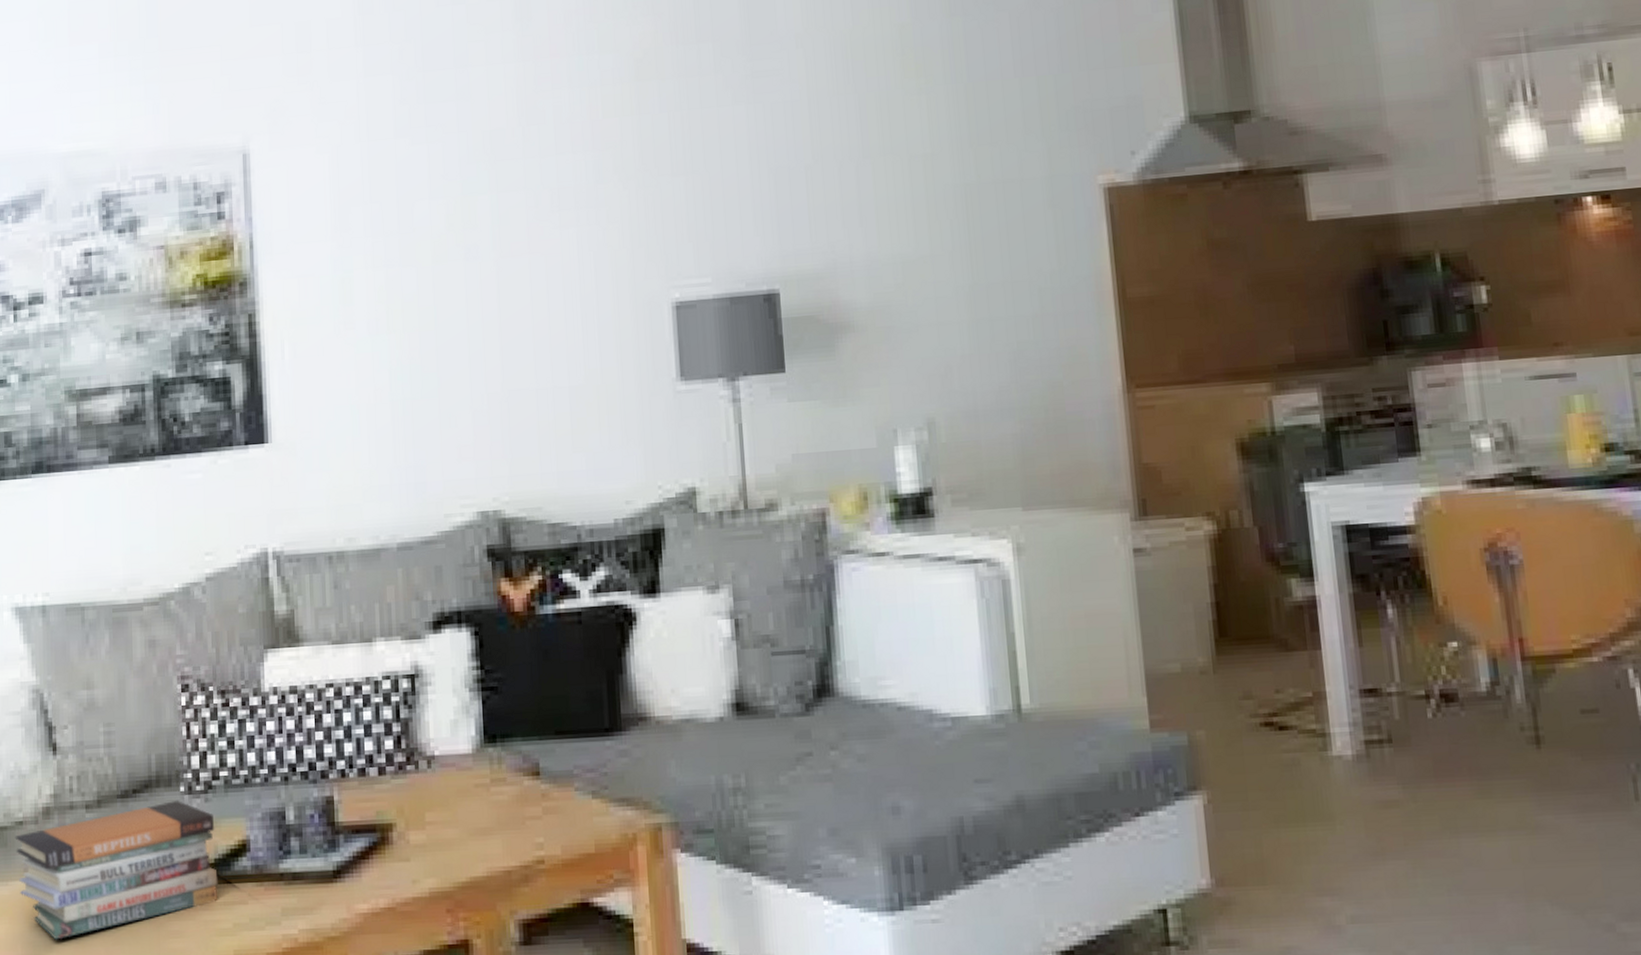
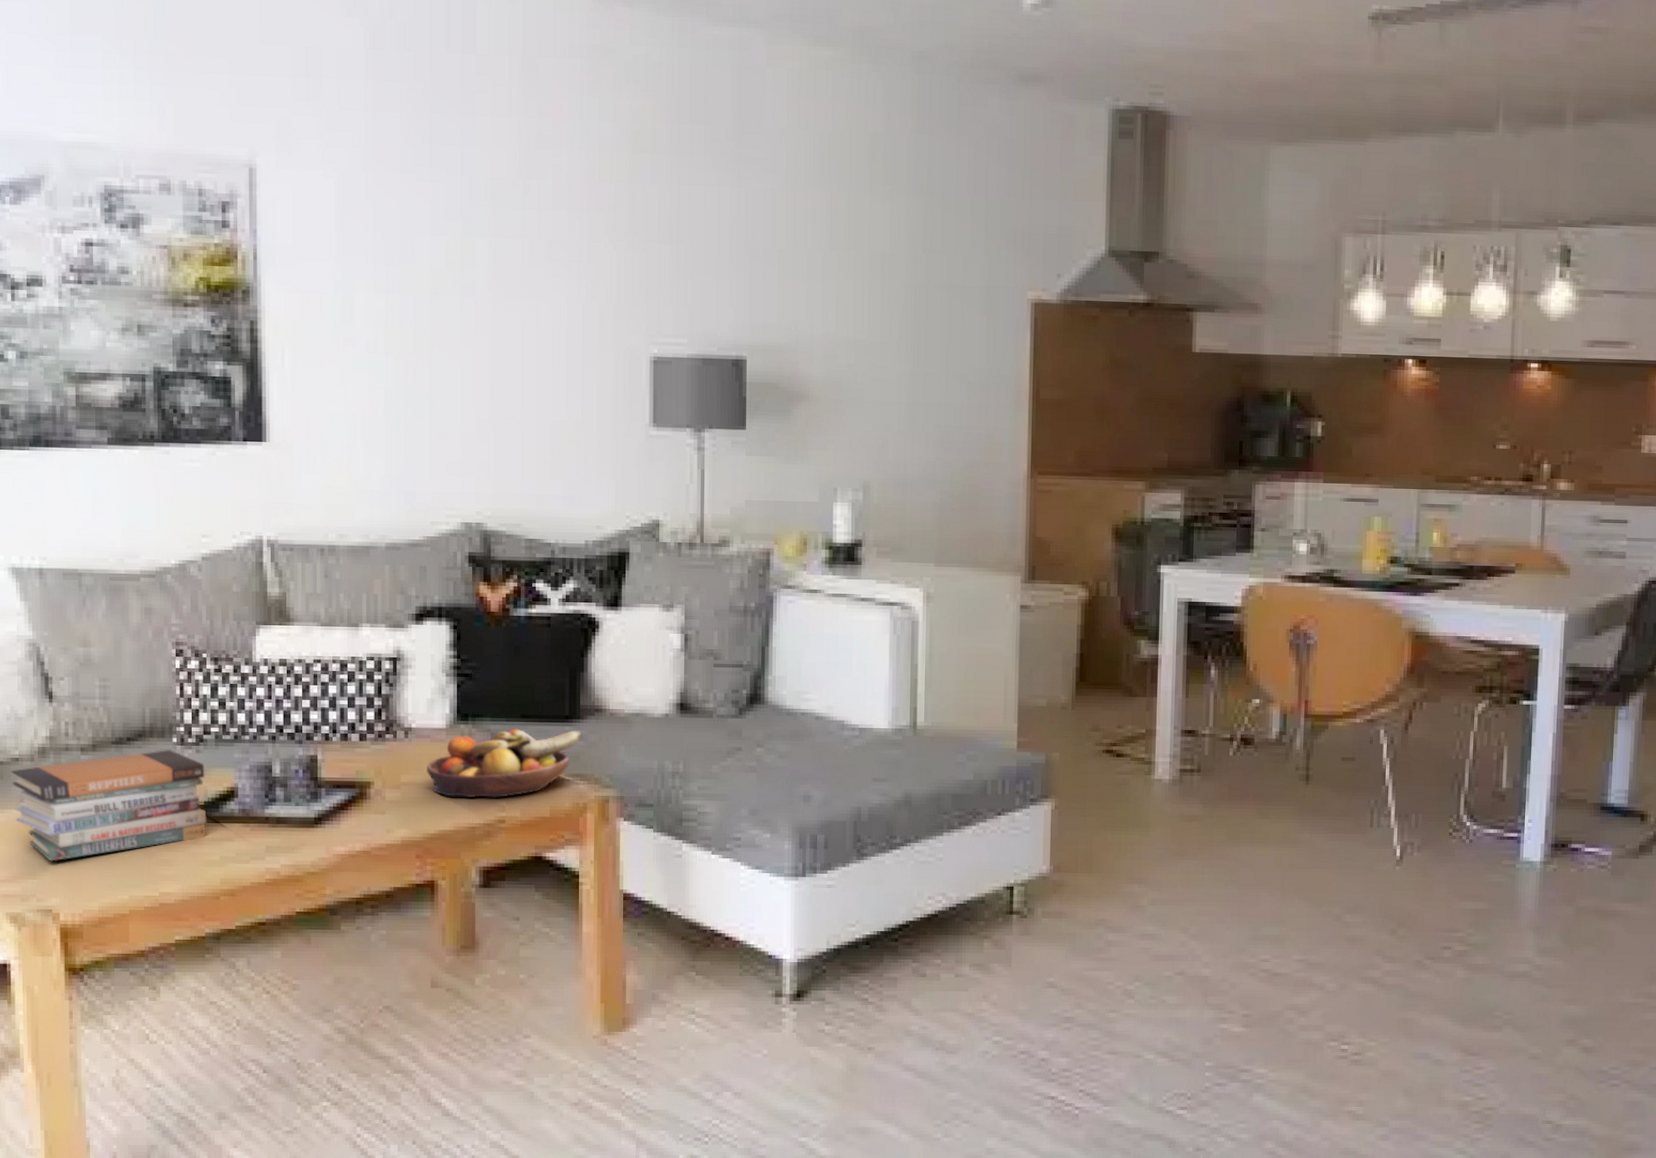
fruit bowl: none [452,745,626,836] -> present [426,728,582,799]

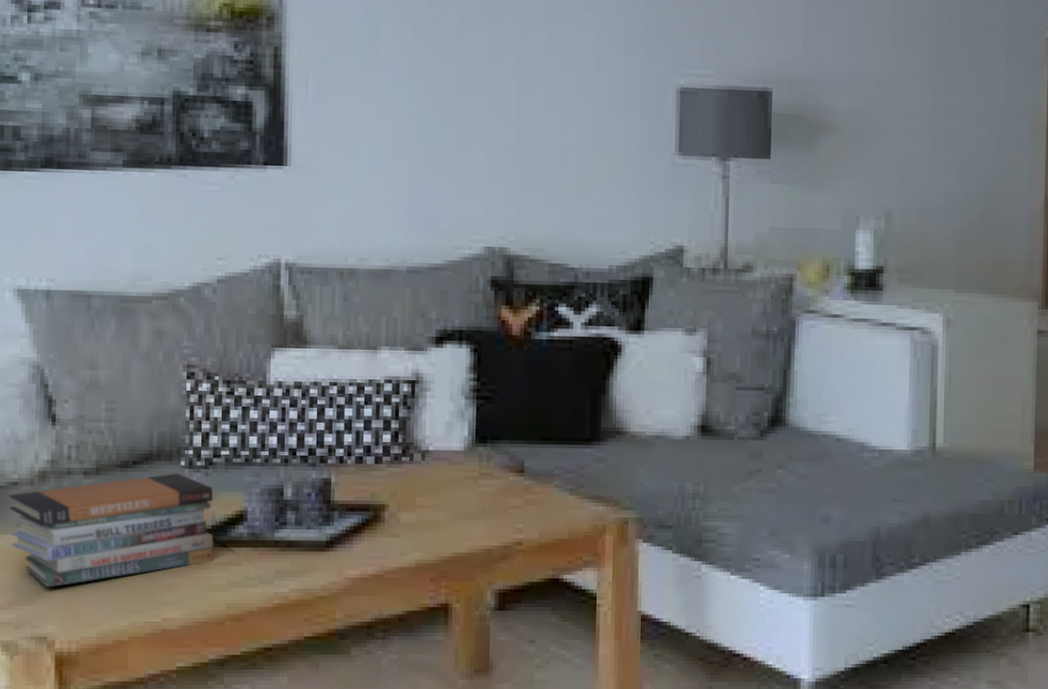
fruit bowl: present [426,728,582,799] -> none [442,451,602,521]

